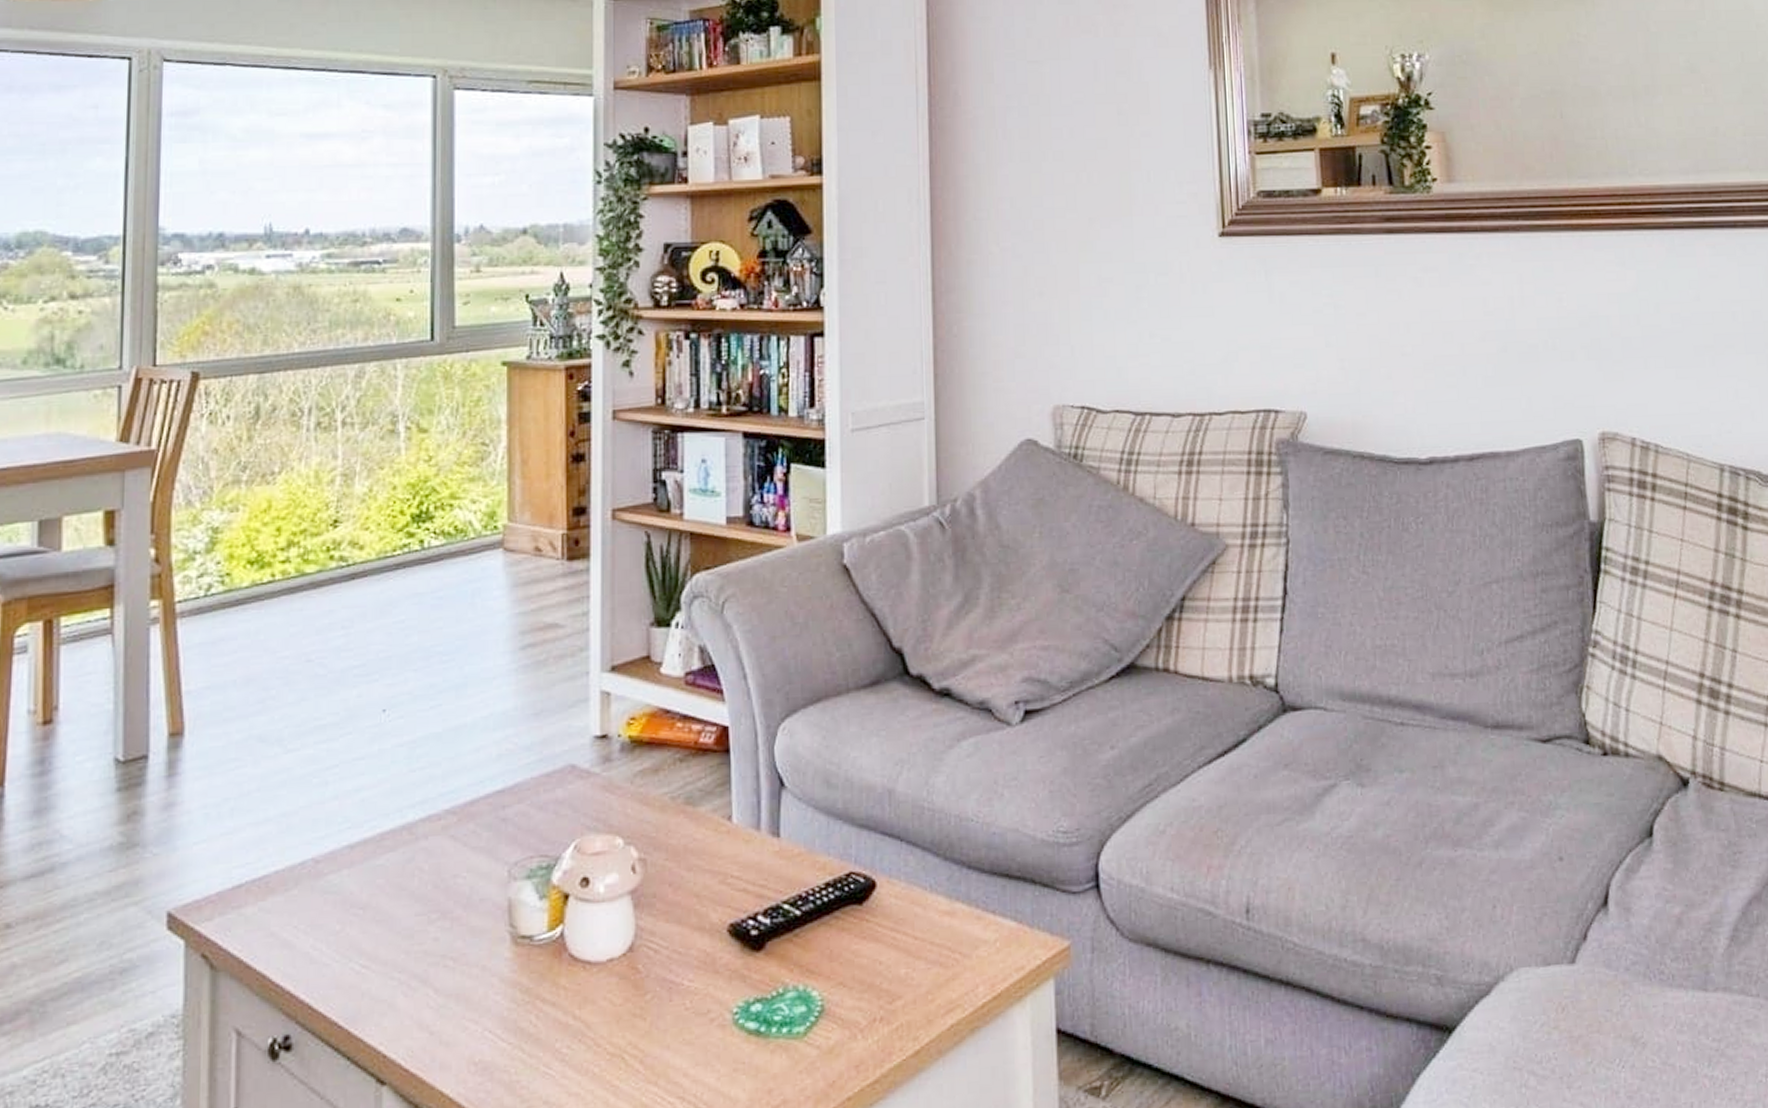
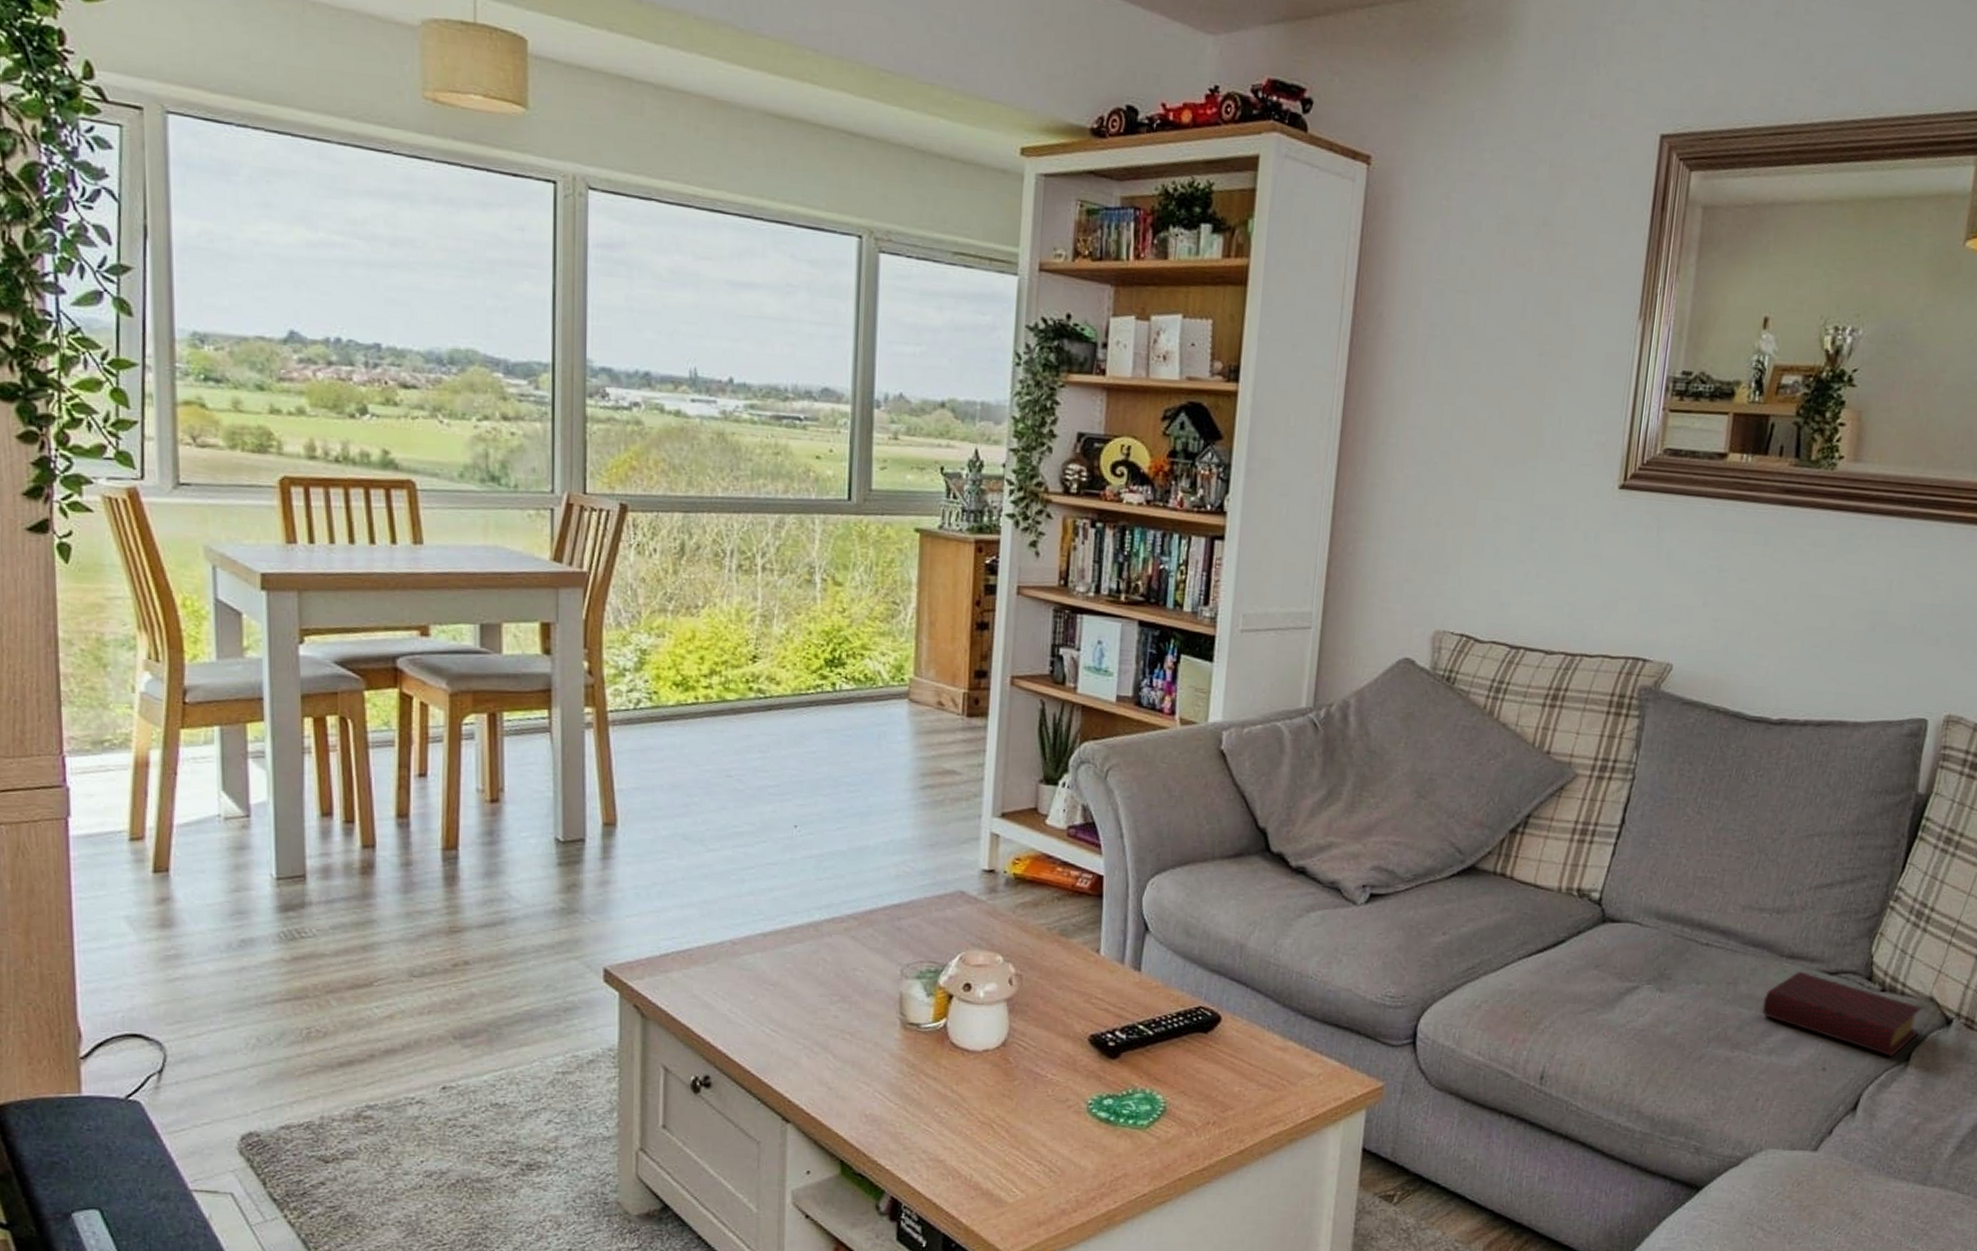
book: none [1476,742,1655,833] -> present [1762,971,1923,1056]

